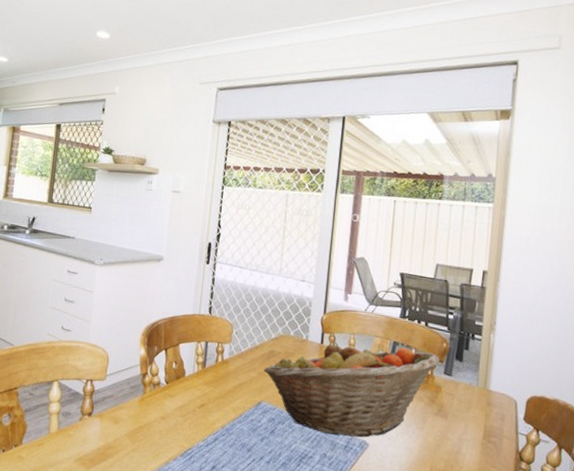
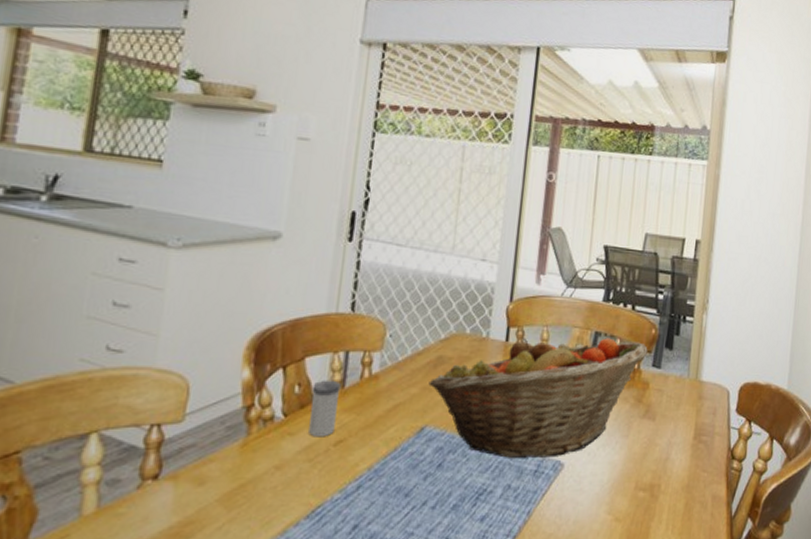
salt shaker: none [182,360,203,401] -> present [309,380,341,437]

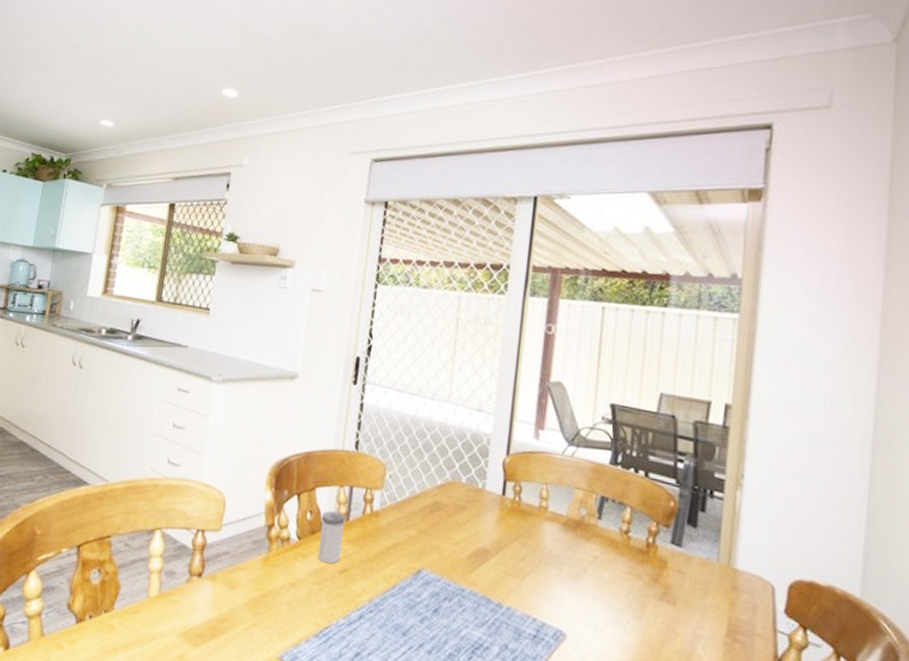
fruit basket: present [428,337,648,458] -> none [425,493,665,626]

